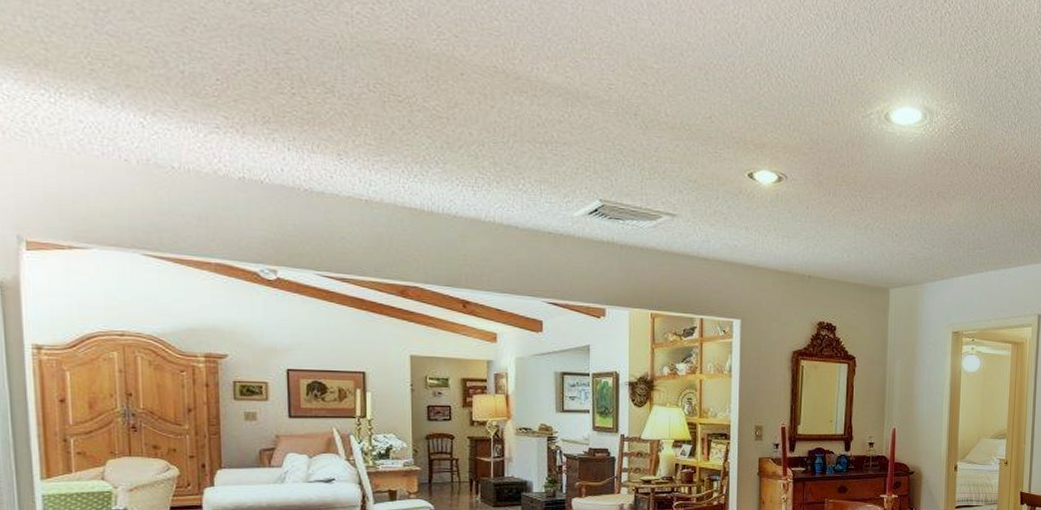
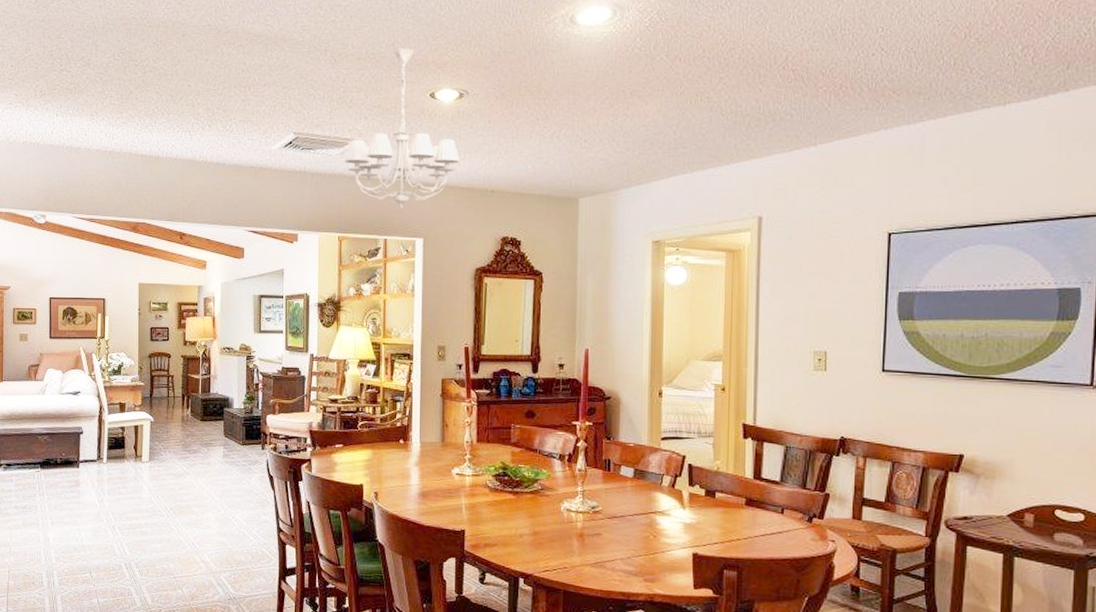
chandelier: none [658,122,778,289] -> present [345,48,460,209]

